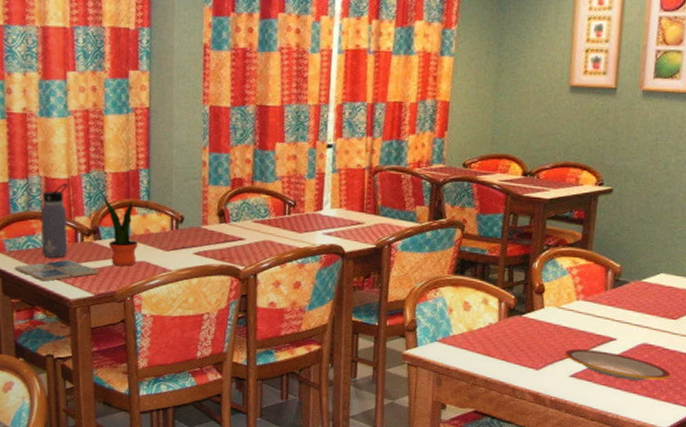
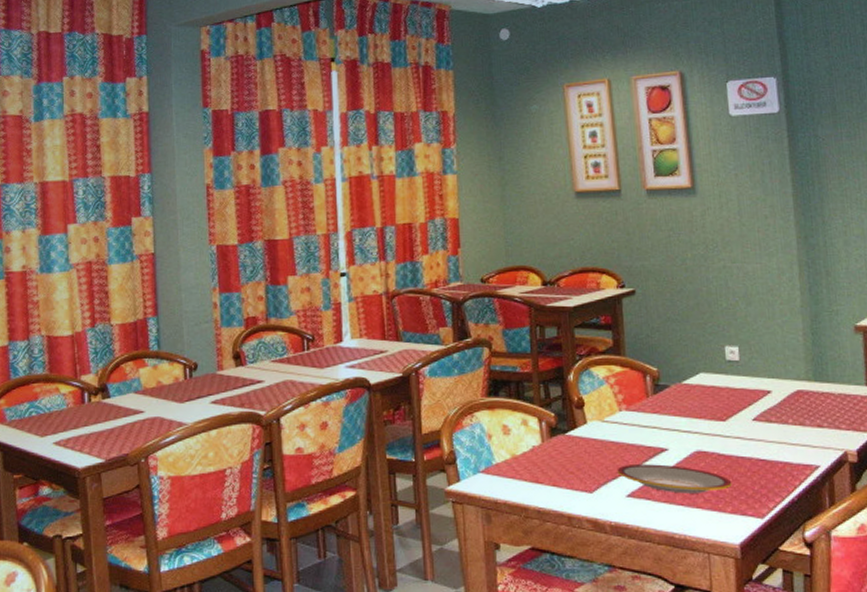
drink coaster: present [15,260,99,282] -> none [17,424,109,451]
water bottle: present [40,183,68,258] -> none [44,340,74,423]
potted plant: present [103,195,138,267] -> none [110,349,150,426]

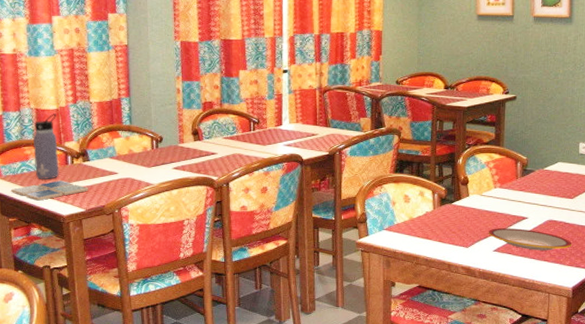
drink coaster: none [17,424,109,451] -> present [11,180,89,201]
water bottle: none [44,340,74,423] -> present [33,113,59,179]

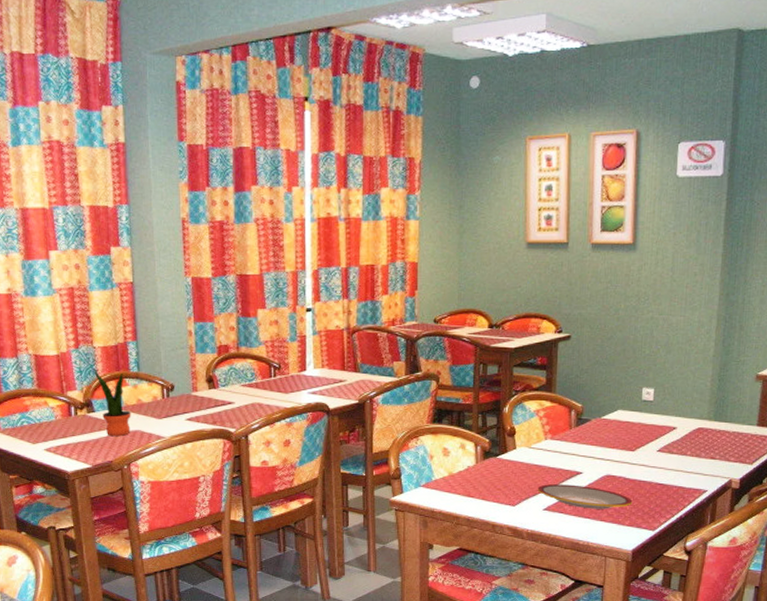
drink coaster: present [11,180,89,201] -> none [11,434,95,456]
water bottle: present [33,113,59,179] -> none [33,359,62,432]
potted plant: none [90,122,123,184] -> present [94,368,131,437]

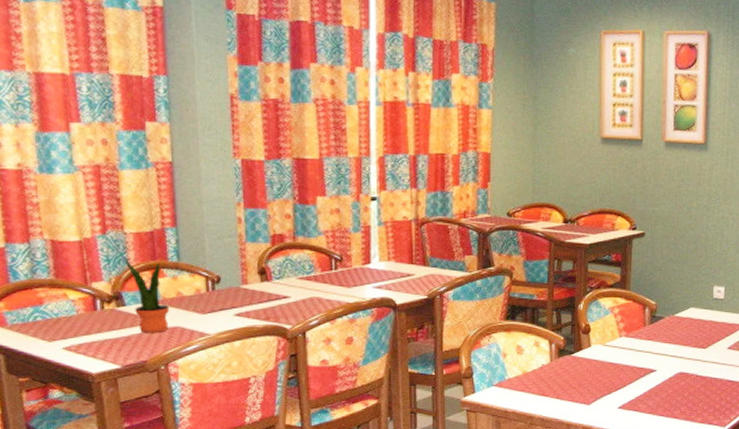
plate: present [537,484,633,509] -> none [612,382,705,407]

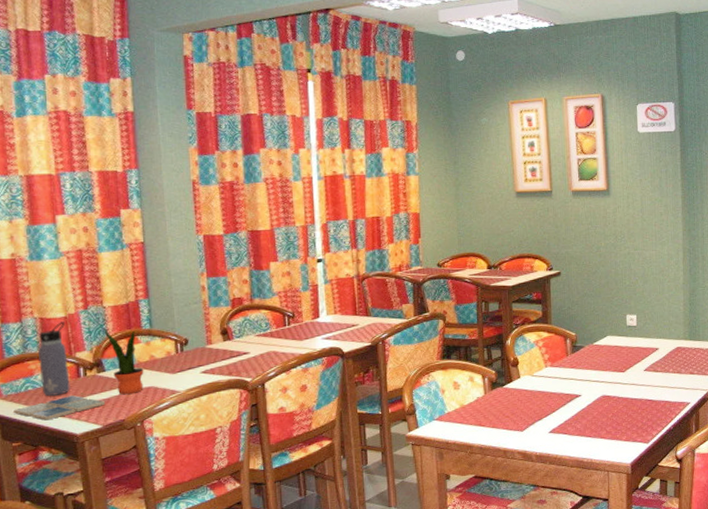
drink coaster: none [20,330,126,356] -> present [14,395,106,421]
water bottle: none [49,246,85,329] -> present [38,321,70,396]

